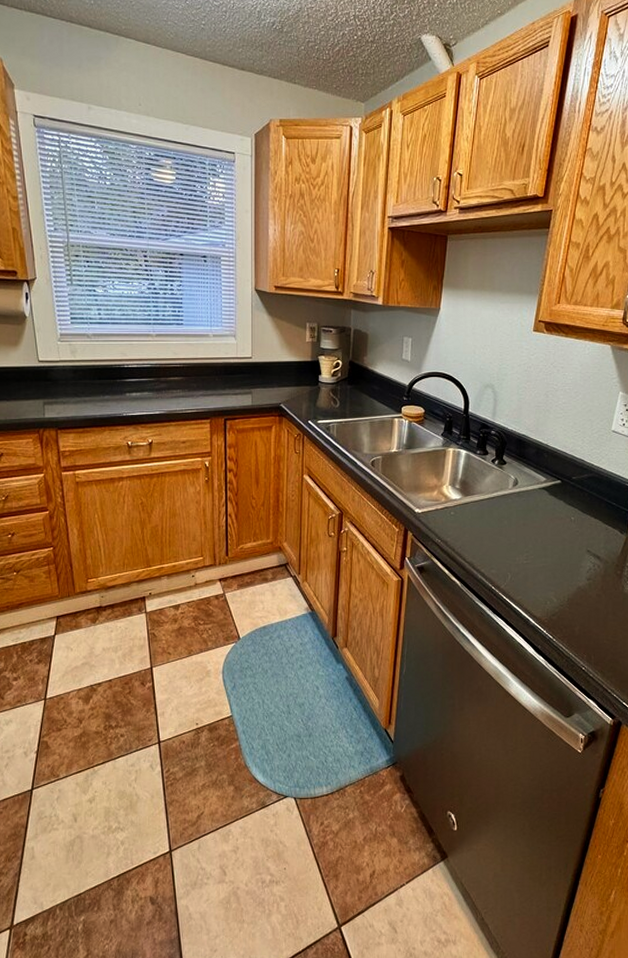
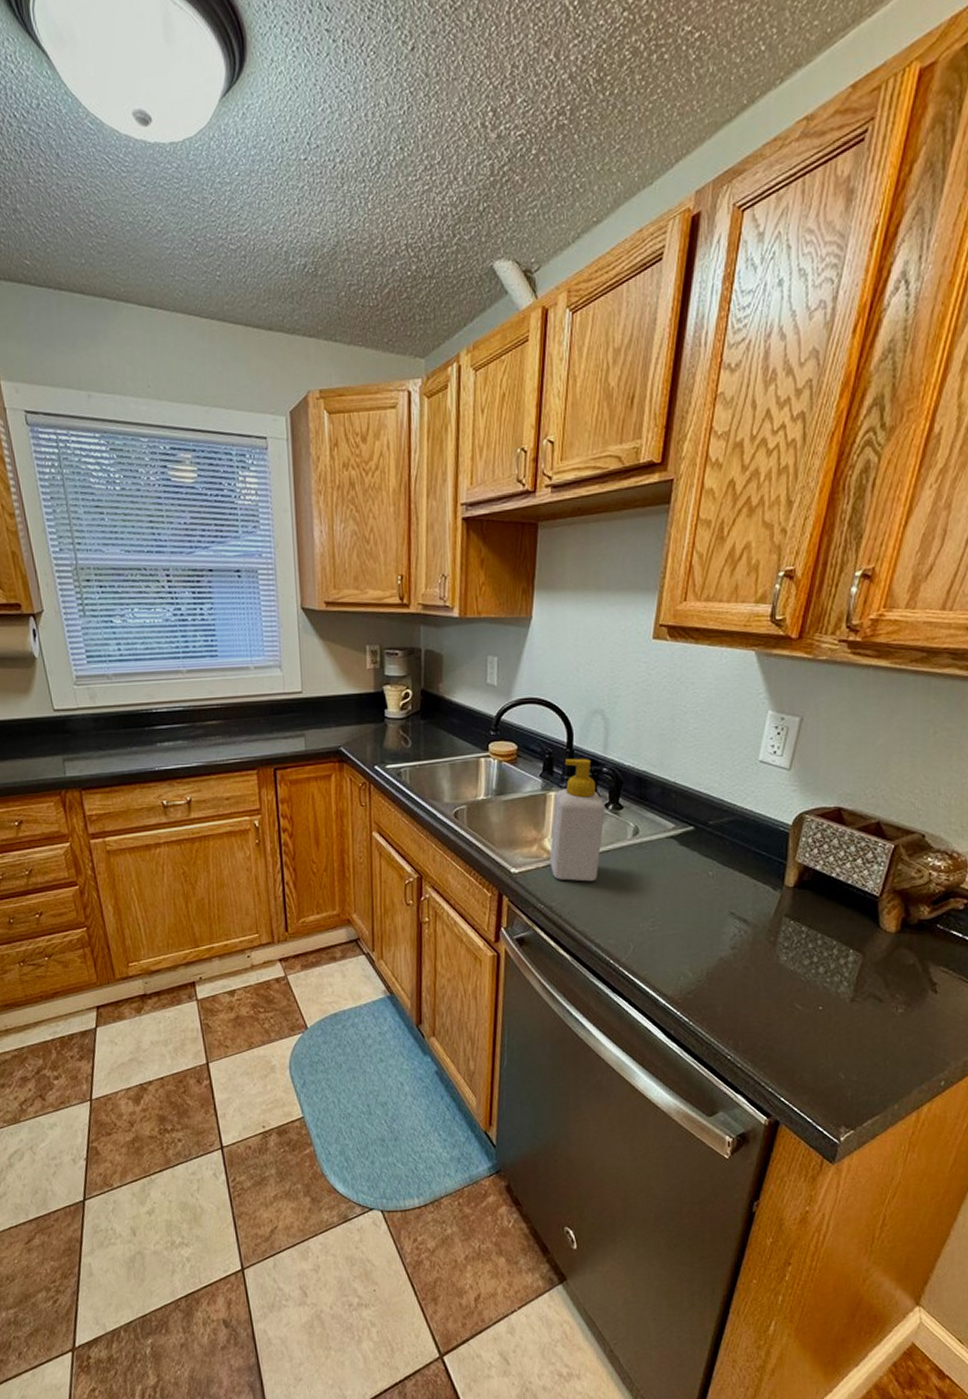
soap bottle: none [447,422,493,522] -> present [549,758,606,882]

